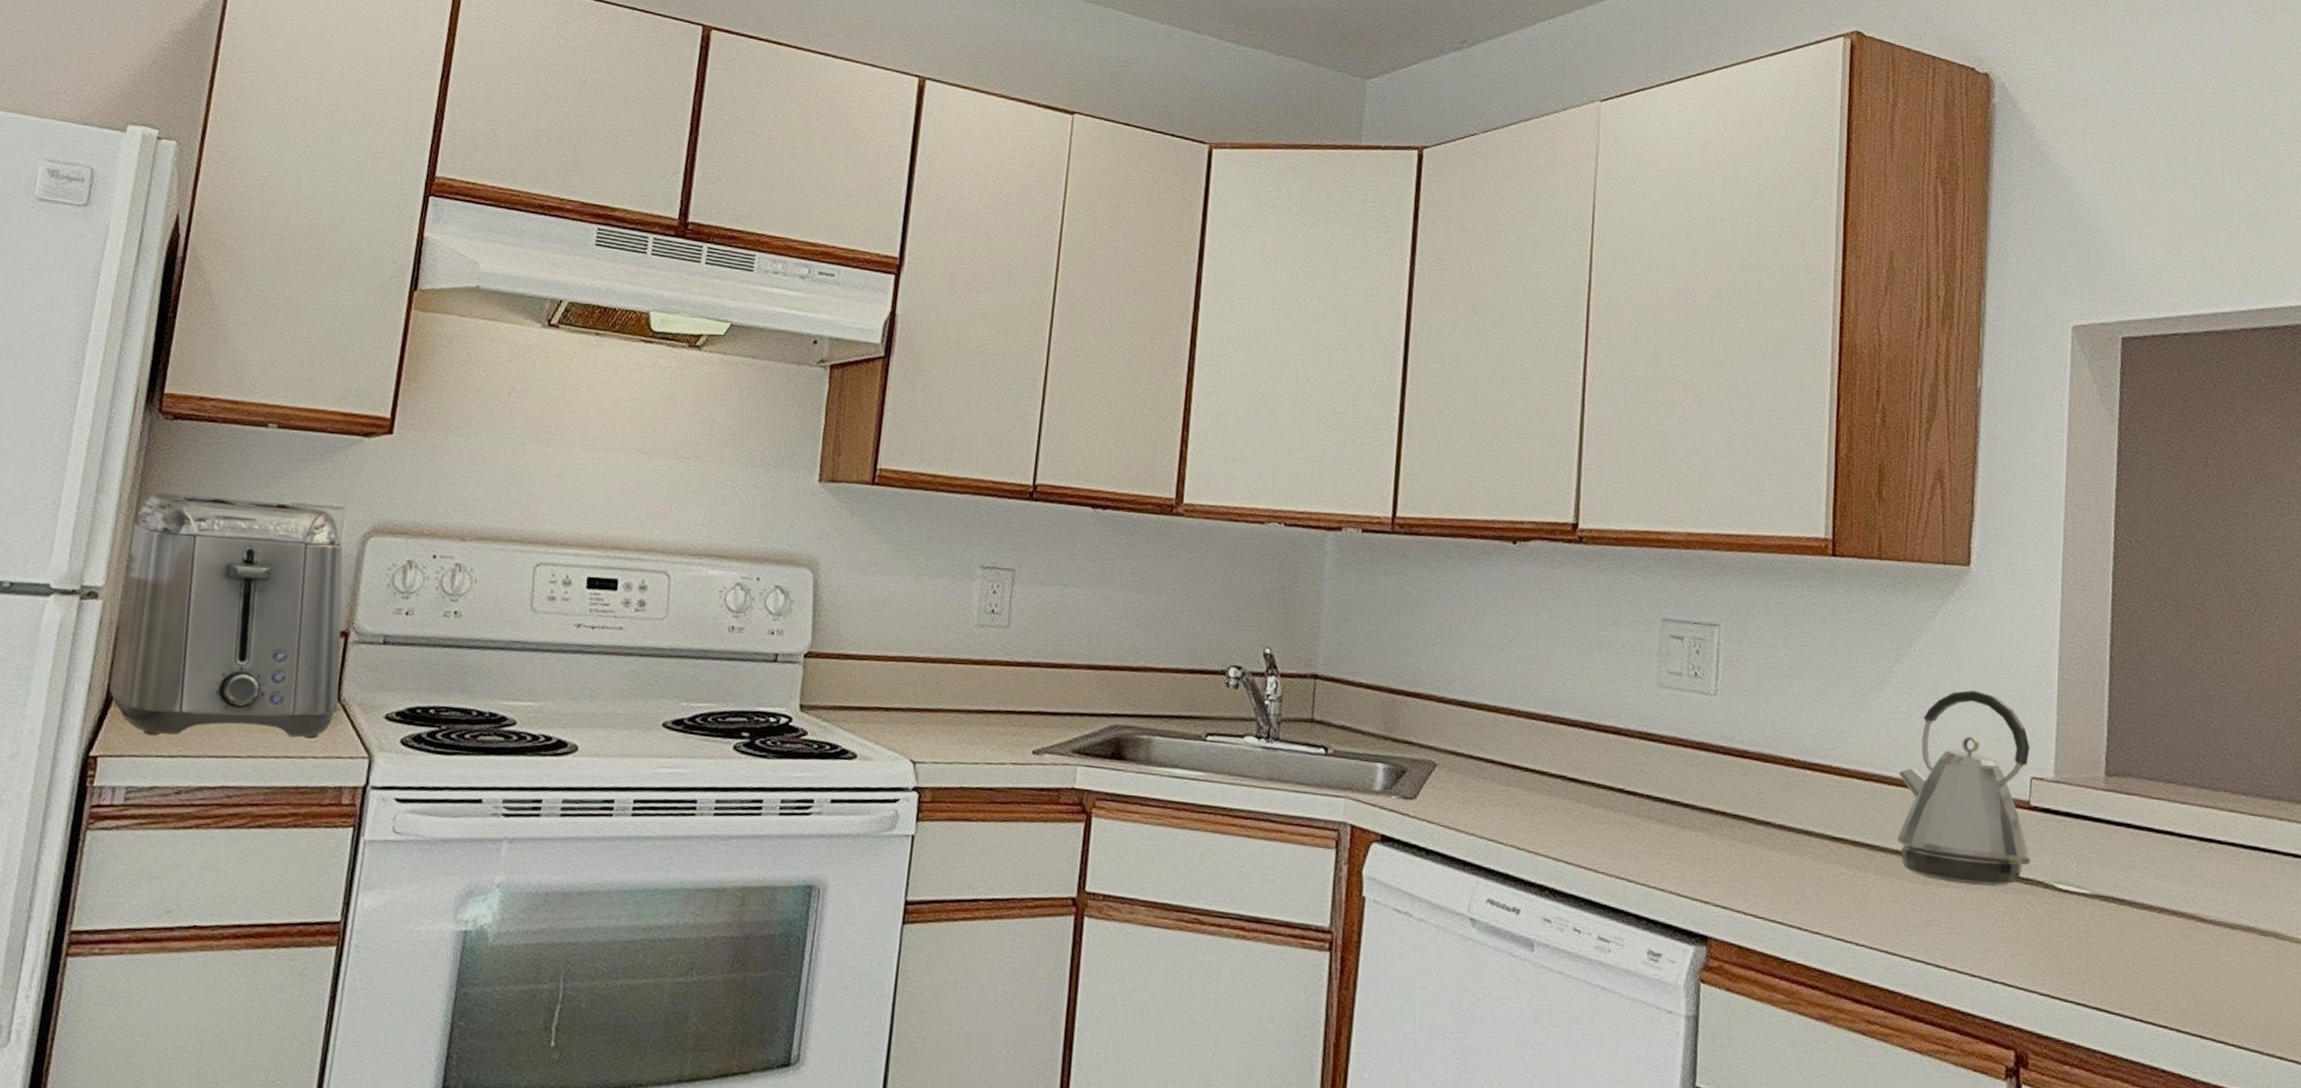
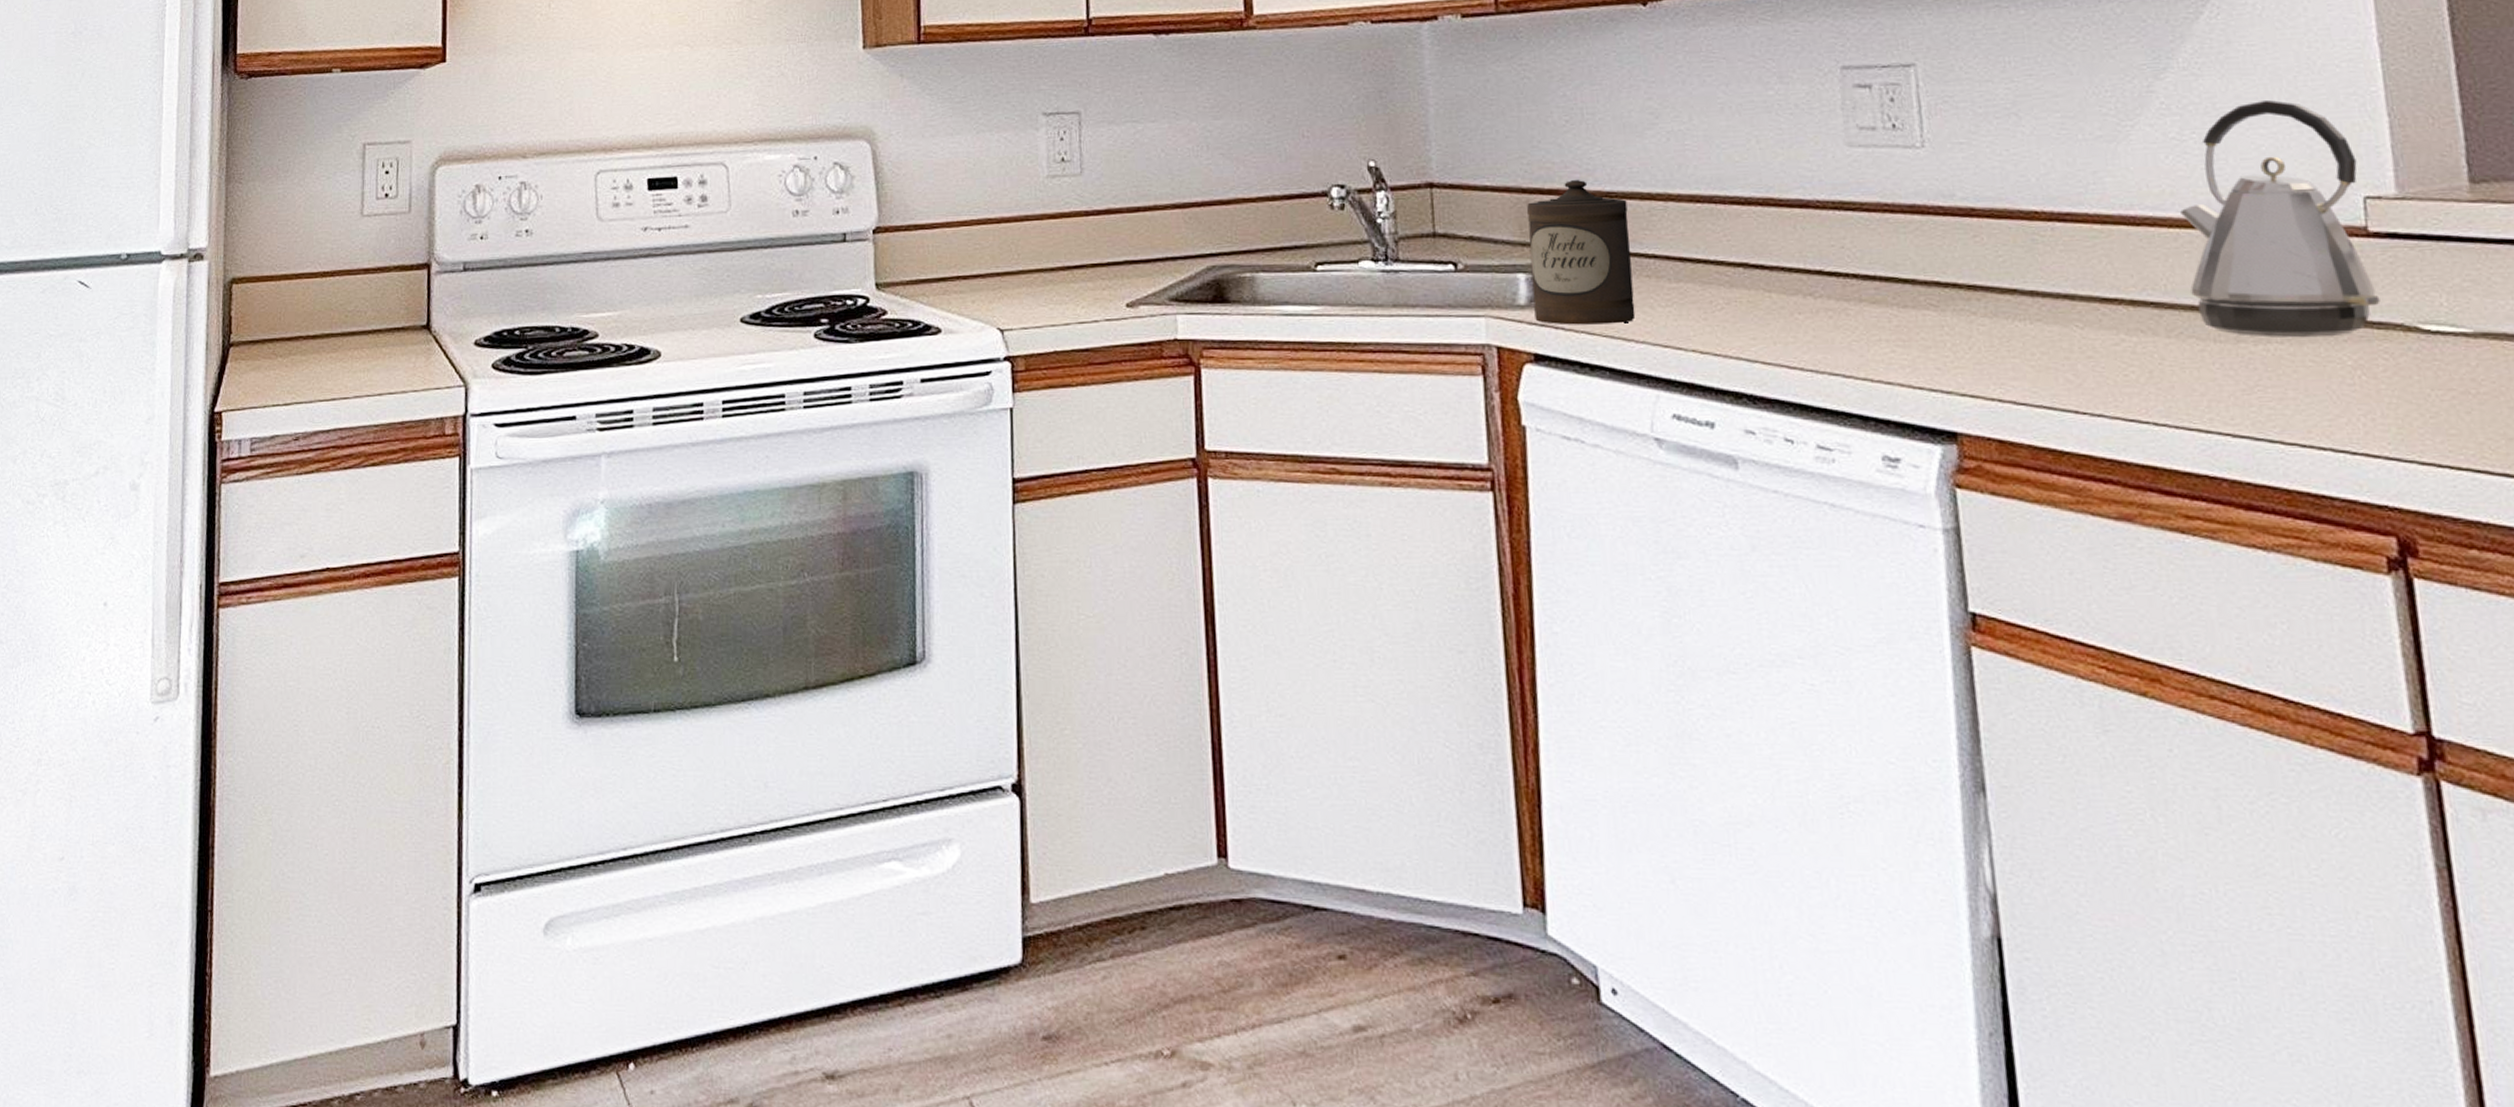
toaster: present [109,492,343,740] -> none [224,144,430,387]
canister: none [1386,687,1476,816] -> present [1526,180,1636,326]

